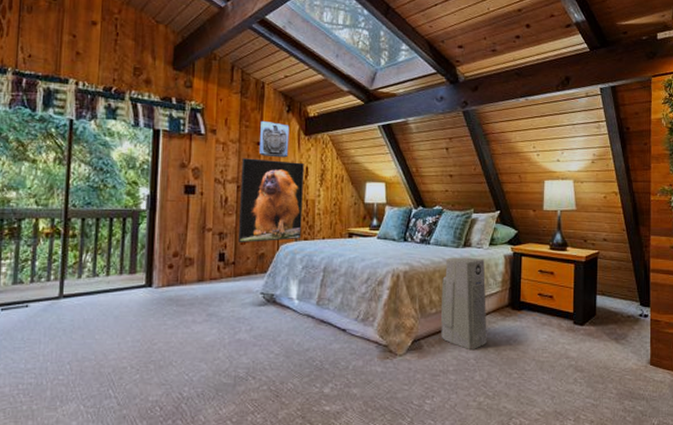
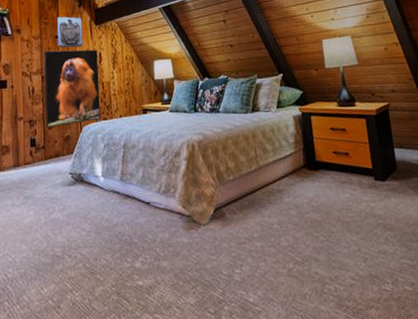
air purifier: present [441,257,487,351] -> none [236,121,288,215]

